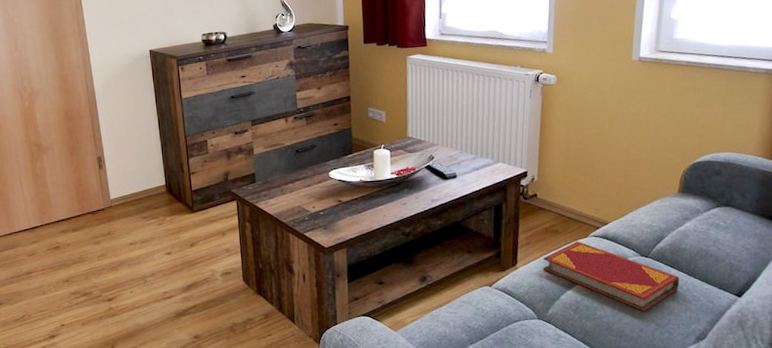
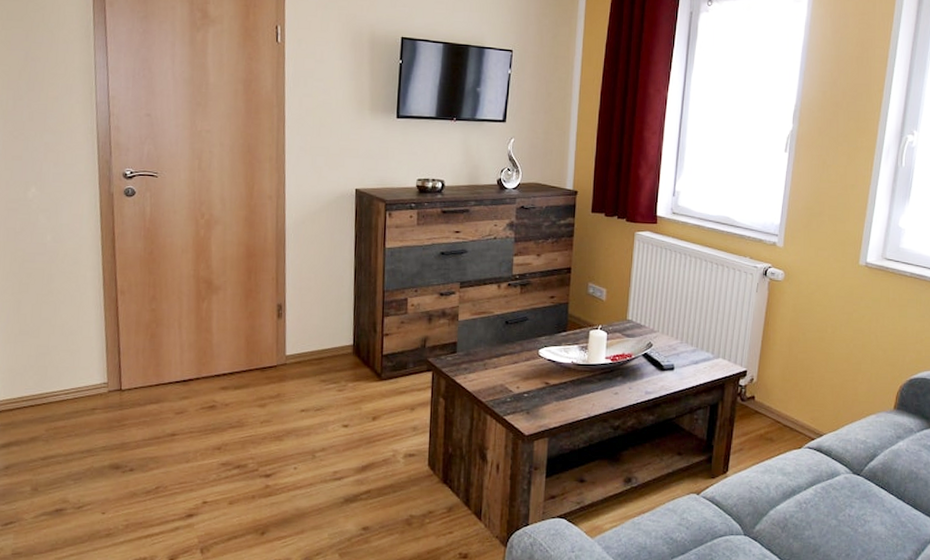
hardback book: present [542,241,680,312] -> none [753,452,889,535]

